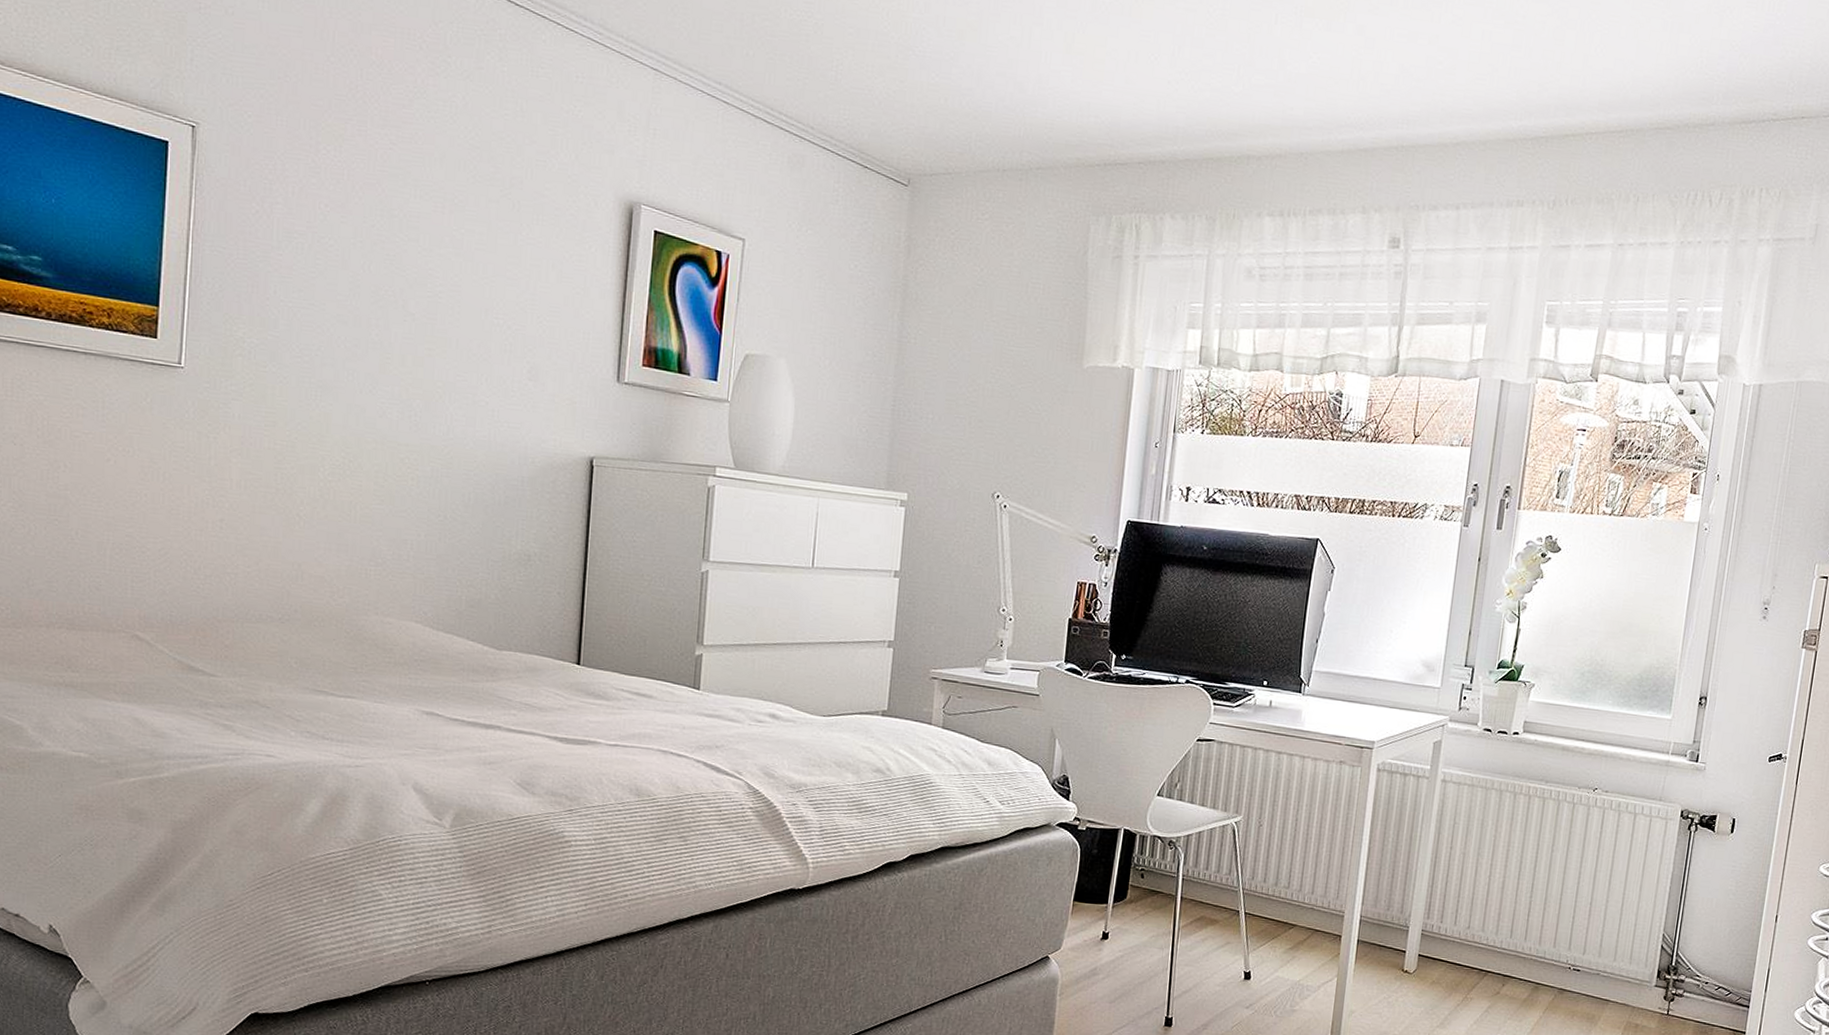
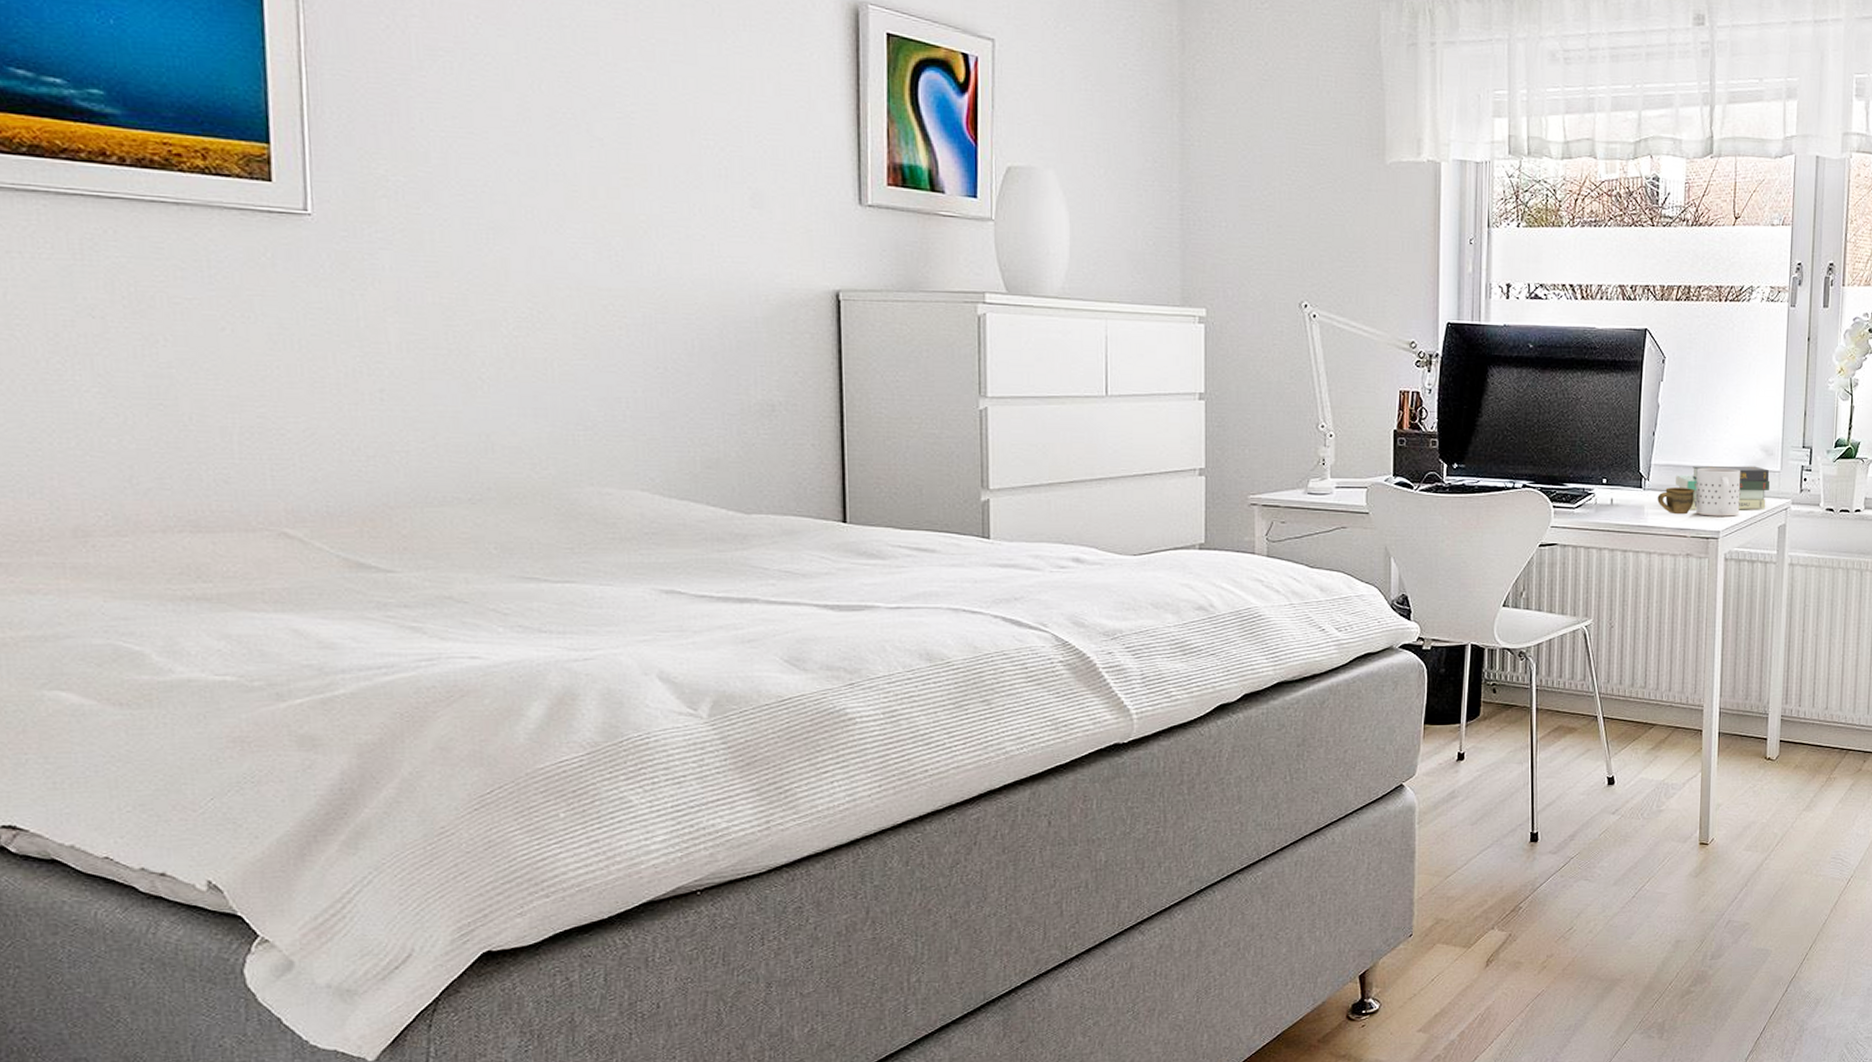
cup: none [1315,694,1353,723] -> present [1657,487,1694,515]
books: none [1335,675,1429,724] -> present [1676,465,1770,510]
mug: none [1351,678,1401,728] -> present [1695,467,1741,517]

